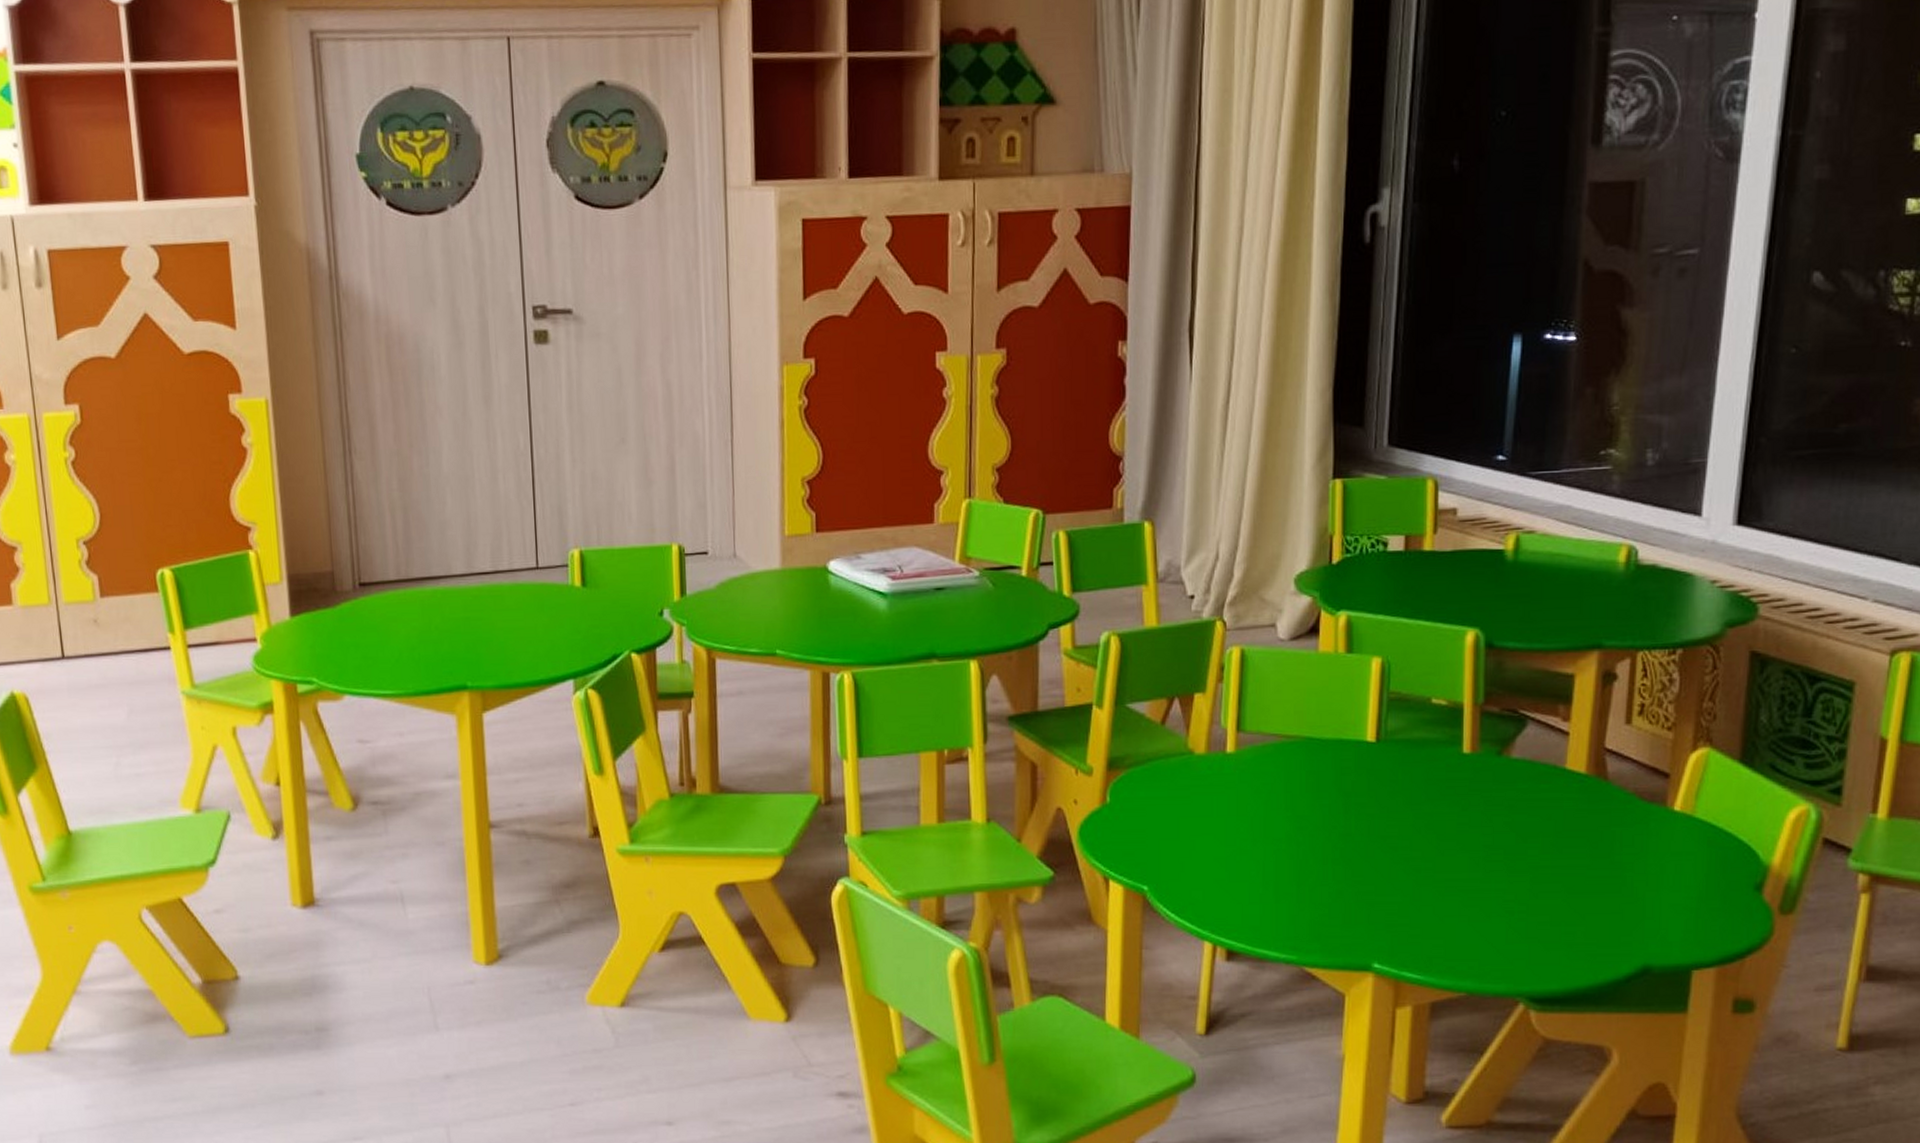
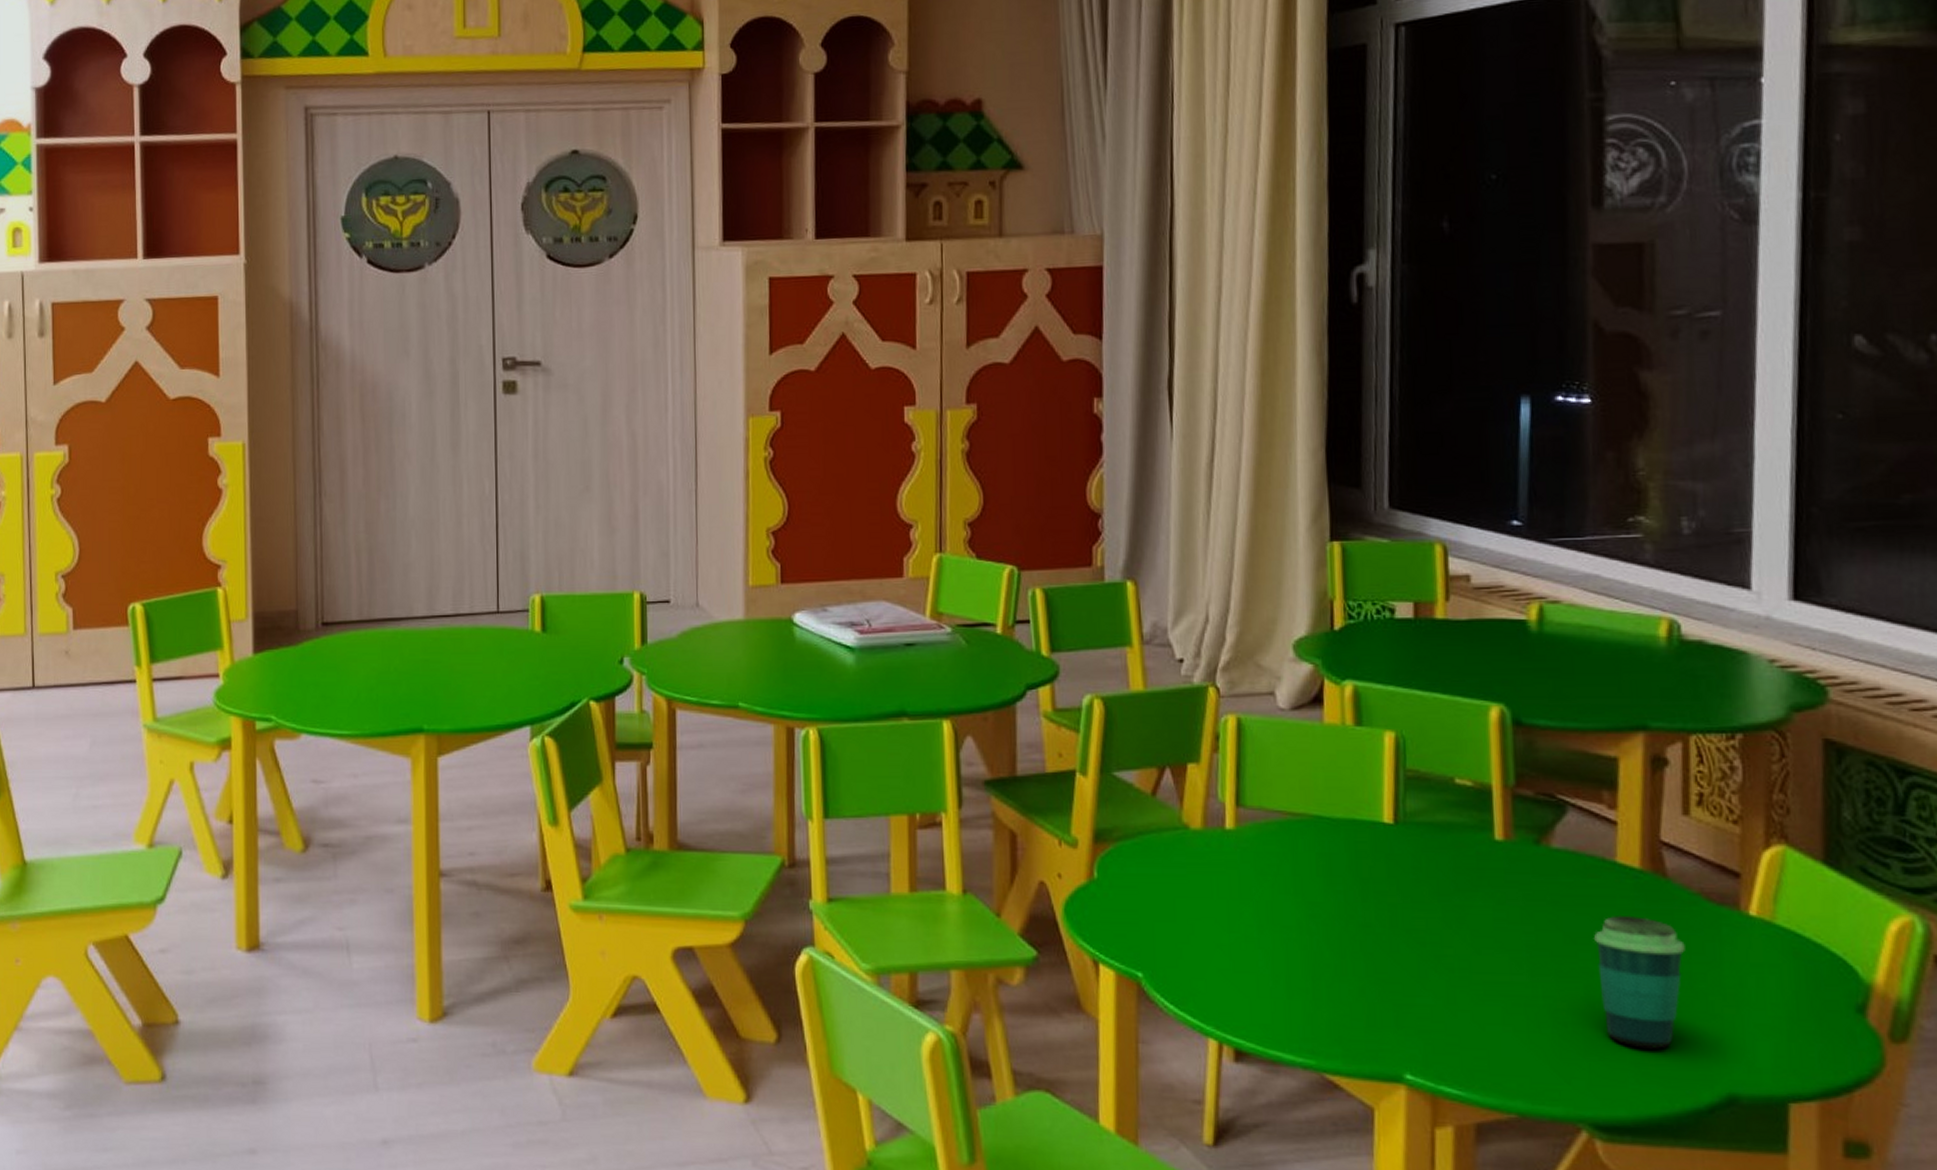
cup: none [1542,815,1618,930] -> present [1594,914,1685,1049]

